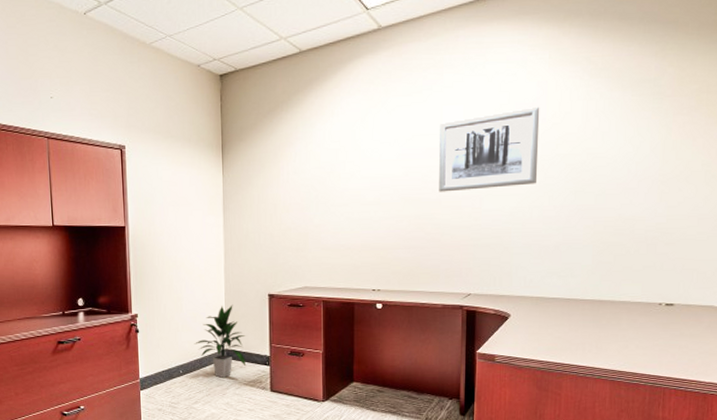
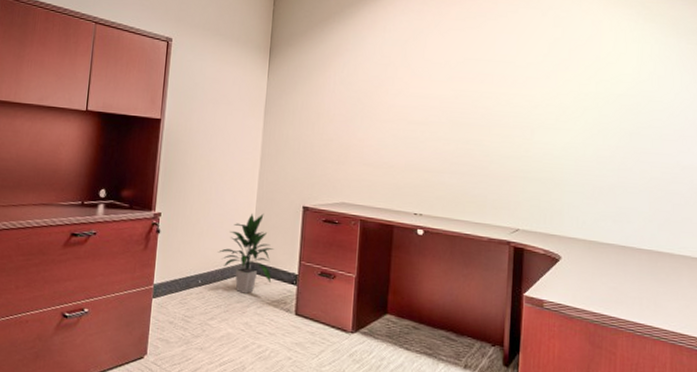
wall art: present [439,106,540,192] -> none [489,44,594,121]

